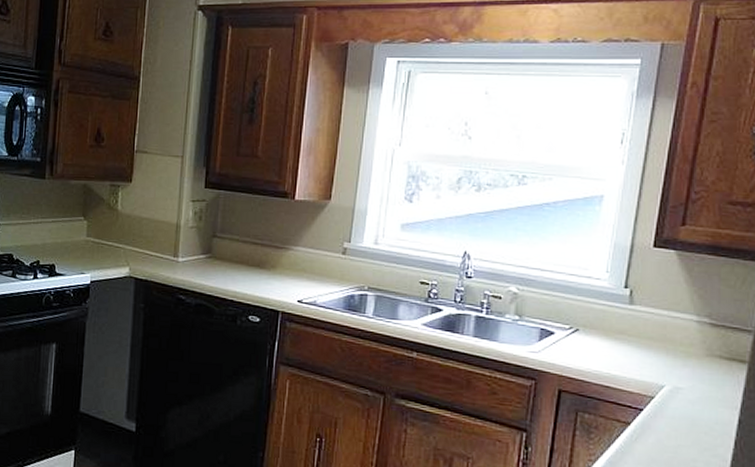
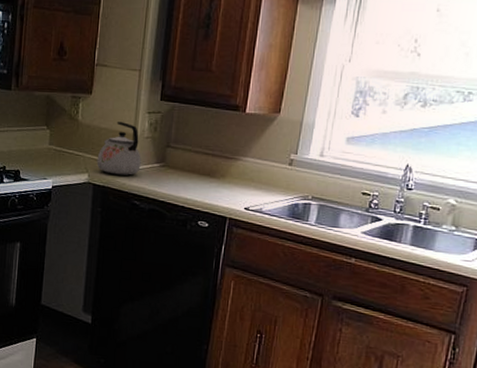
kettle: none [138,211,186,268] -> present [96,122,141,176]

